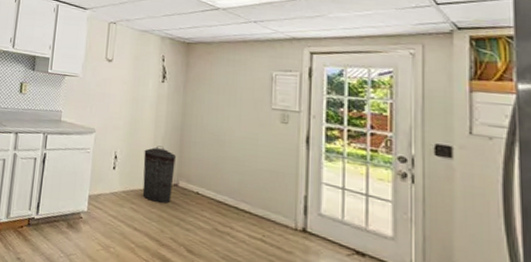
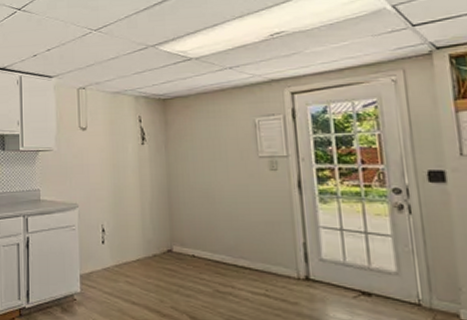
trash can: present [142,145,176,204] -> none [132,212,167,273]

